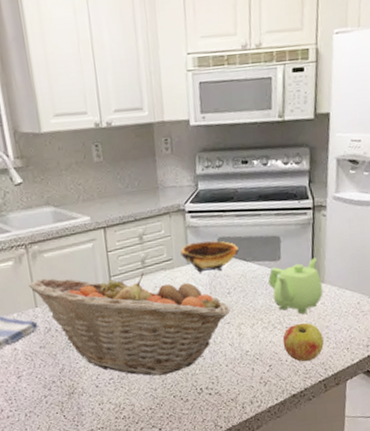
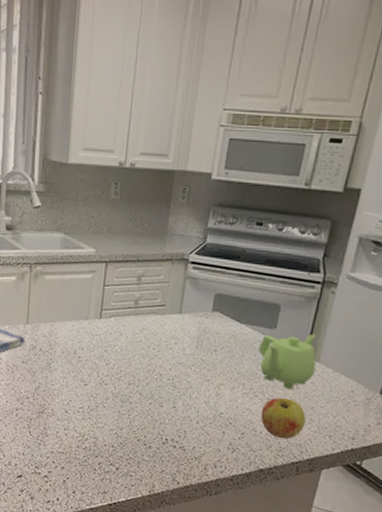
fruit basket: present [29,273,231,376] -> none [25,298,213,417]
bowl: present [180,240,239,274] -> none [175,293,235,328]

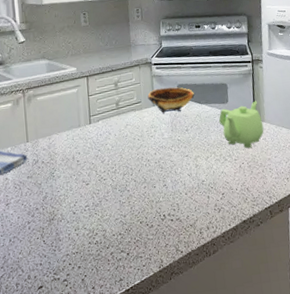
bowl: none [175,293,235,328] -> present [147,87,194,114]
apple: present [260,397,306,439] -> none [232,155,267,191]

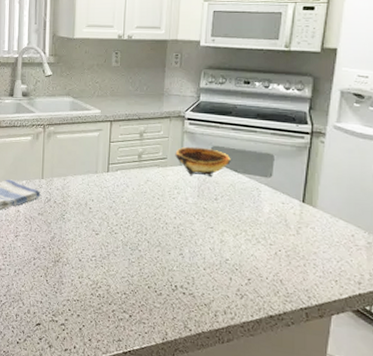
teapot: present [218,101,264,149] -> none [256,181,314,236]

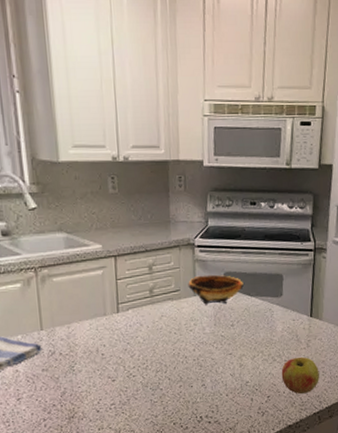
apple: none [265,243,309,285] -> present [281,356,319,394]

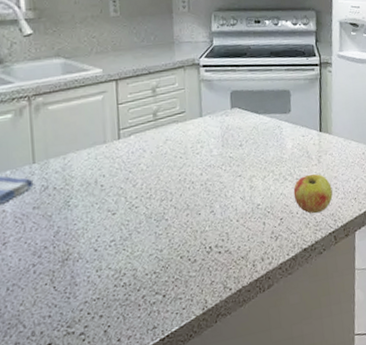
bowl: present [188,274,244,306] -> none [193,93,251,127]

